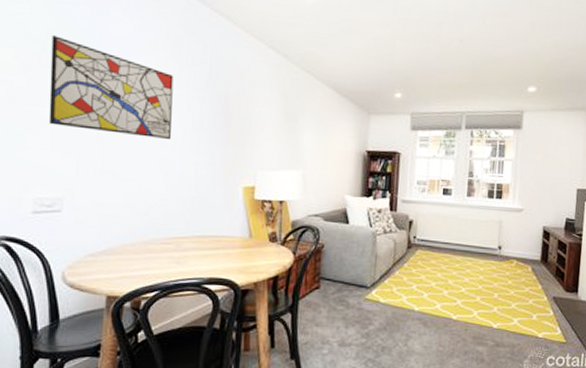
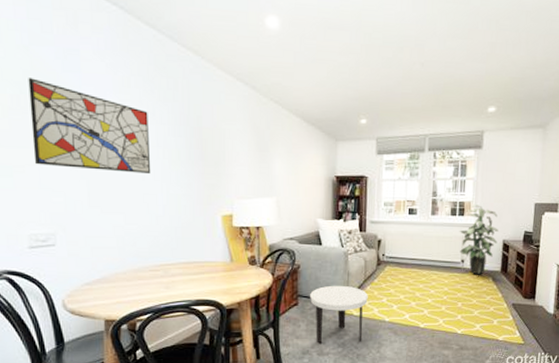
side table: none [333,268,397,334] -> present [310,285,368,345]
indoor plant: none [496,187,539,264] -> present [459,205,499,275]

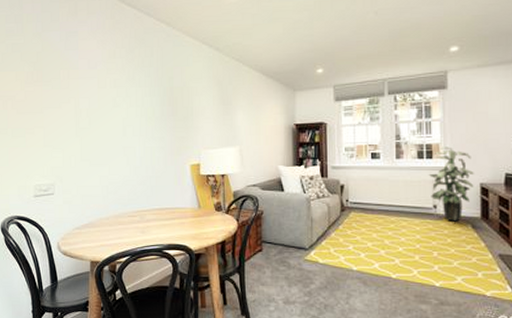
wall art: present [28,78,151,175] -> none [40,57,131,131]
side table: present [310,285,368,345] -> none [274,231,333,293]

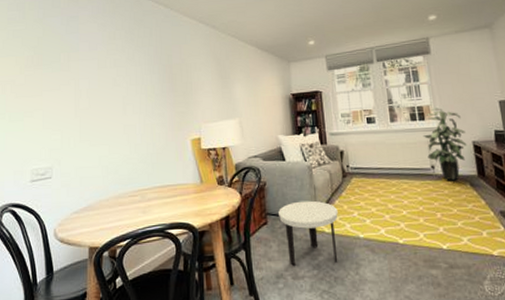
side table: none [274,231,333,293] -> present [278,200,338,267]

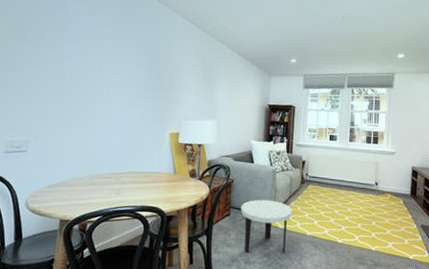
indoor plant: present [423,108,467,181] -> none [373,135,408,197]

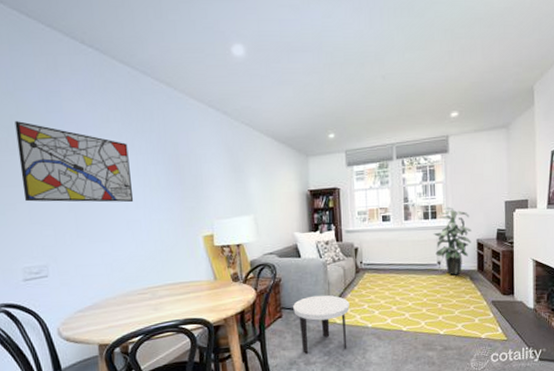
wall art: none [20,15,117,96] -> present [14,121,134,203]
indoor plant: none [373,135,408,197] -> present [433,207,472,275]

